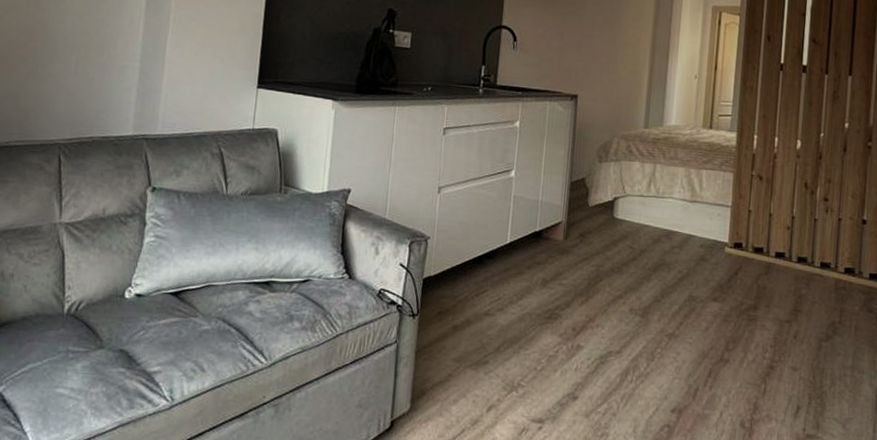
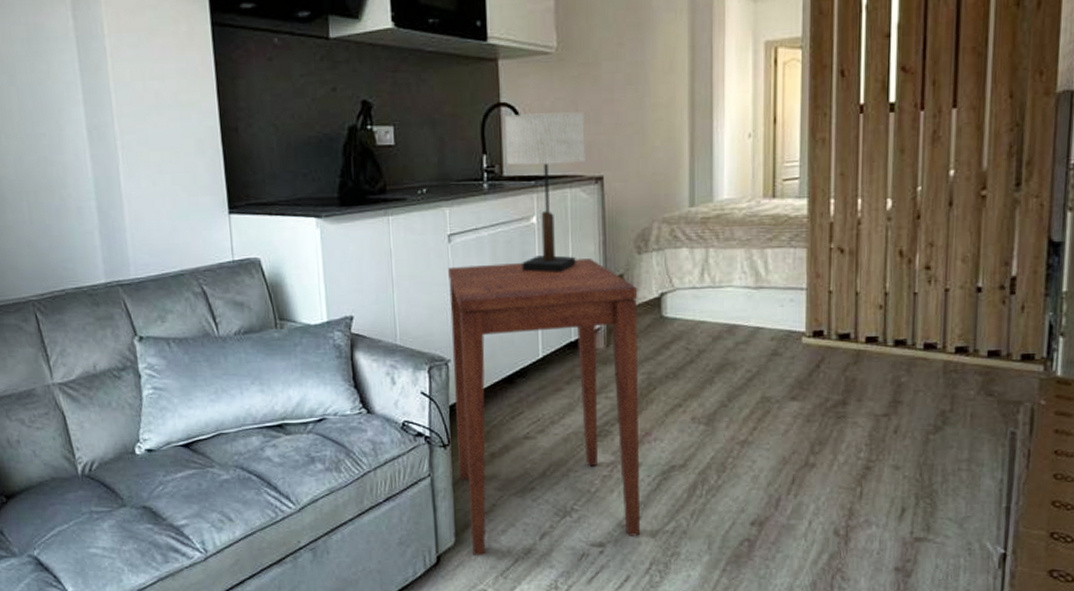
side table: none [422,155,596,423] -> present [448,258,641,555]
table lamp: none [501,36,568,171] -> present [505,112,585,273]

